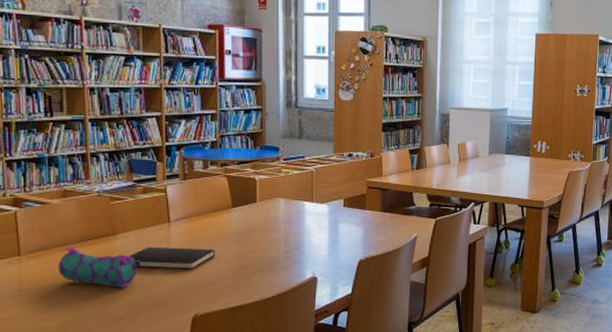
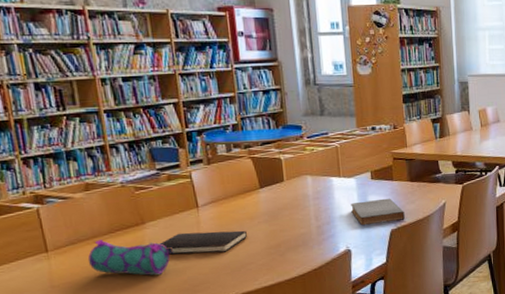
book: none [321,227,374,254] -> present [351,198,405,226]

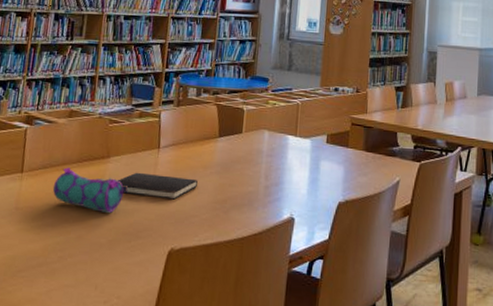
book: present [351,198,405,226] -> none [301,165,355,194]

